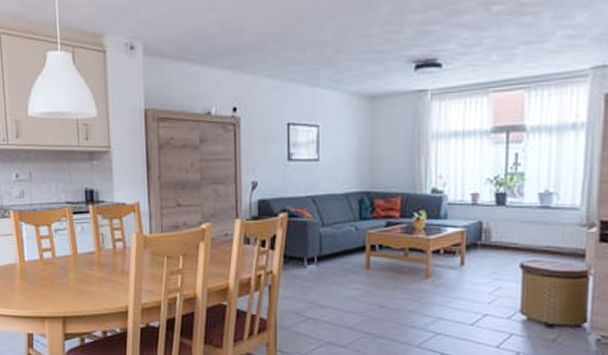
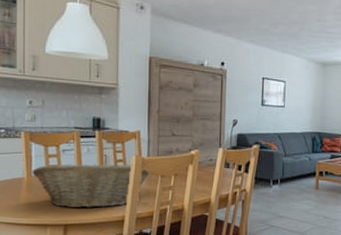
fruit basket: none [24,244,154,298] -> present [31,163,150,208]

